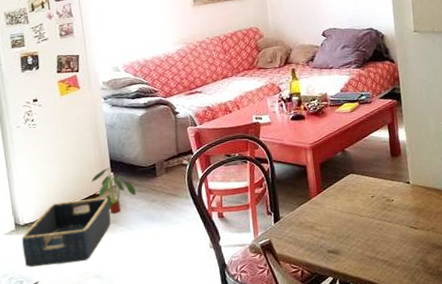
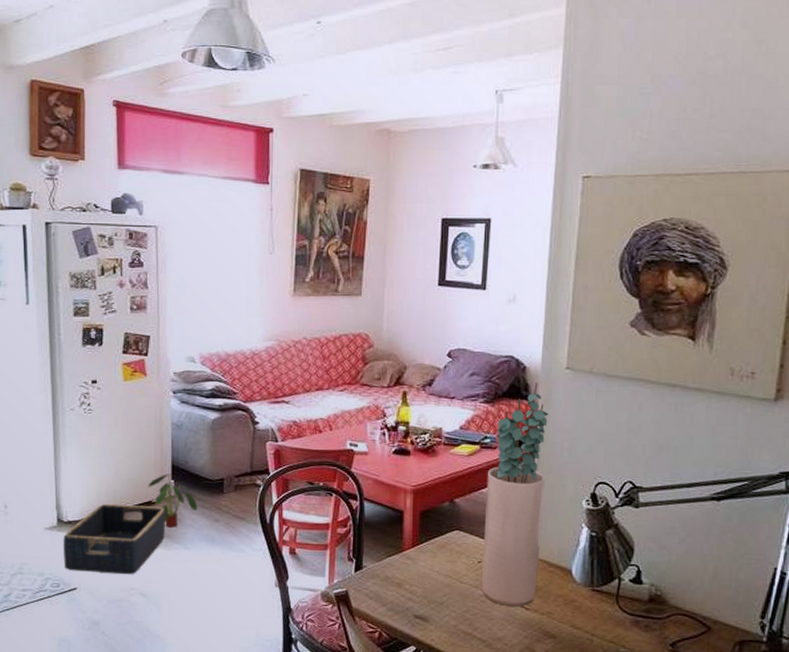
vase: none [367,46,421,229] -> present [481,383,548,607]

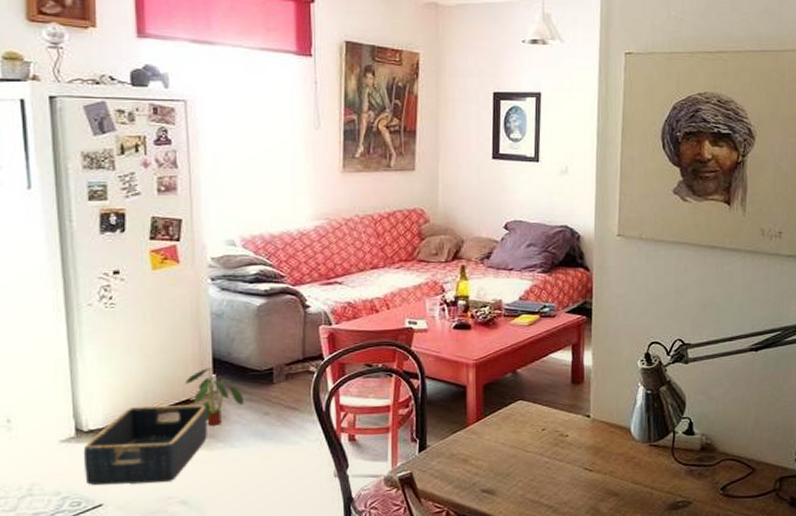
vase: present [481,383,548,607] -> none [546,250,603,470]

